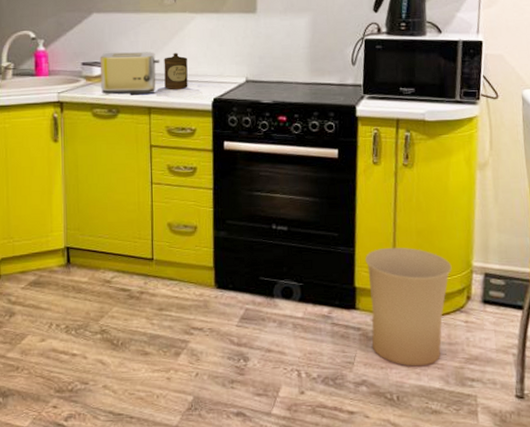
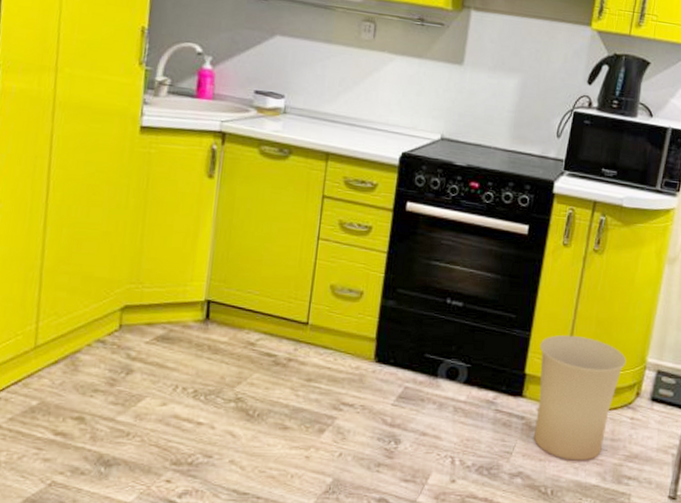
toaster: present [99,52,160,95] -> none [273,83,348,138]
canister: present [164,53,188,89] -> none [348,95,379,138]

